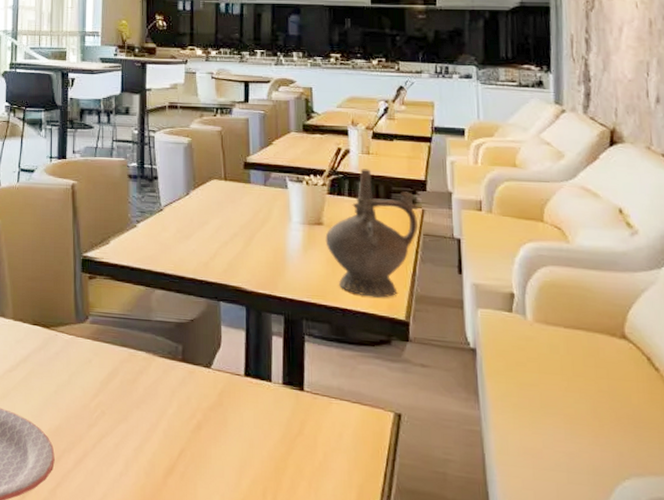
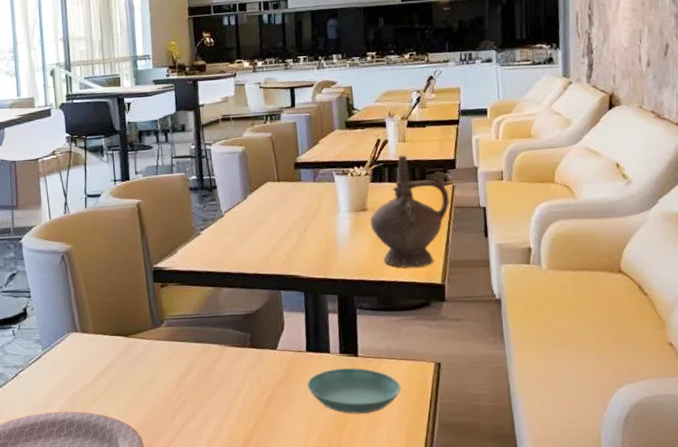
saucer: none [243,401,353,461] -> present [307,367,401,414]

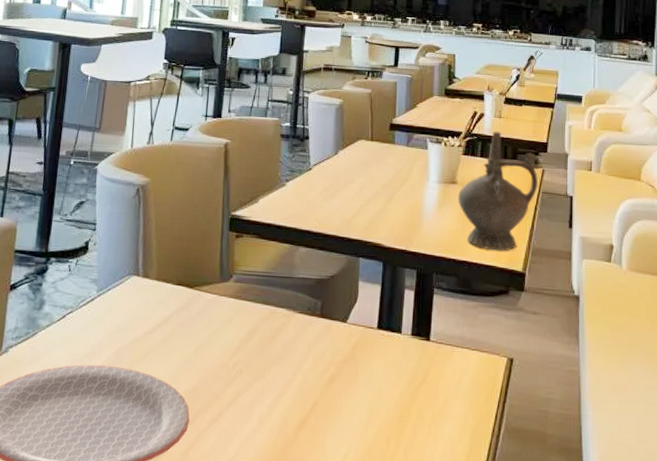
saucer: present [307,367,401,414] -> none [374,351,470,407]

